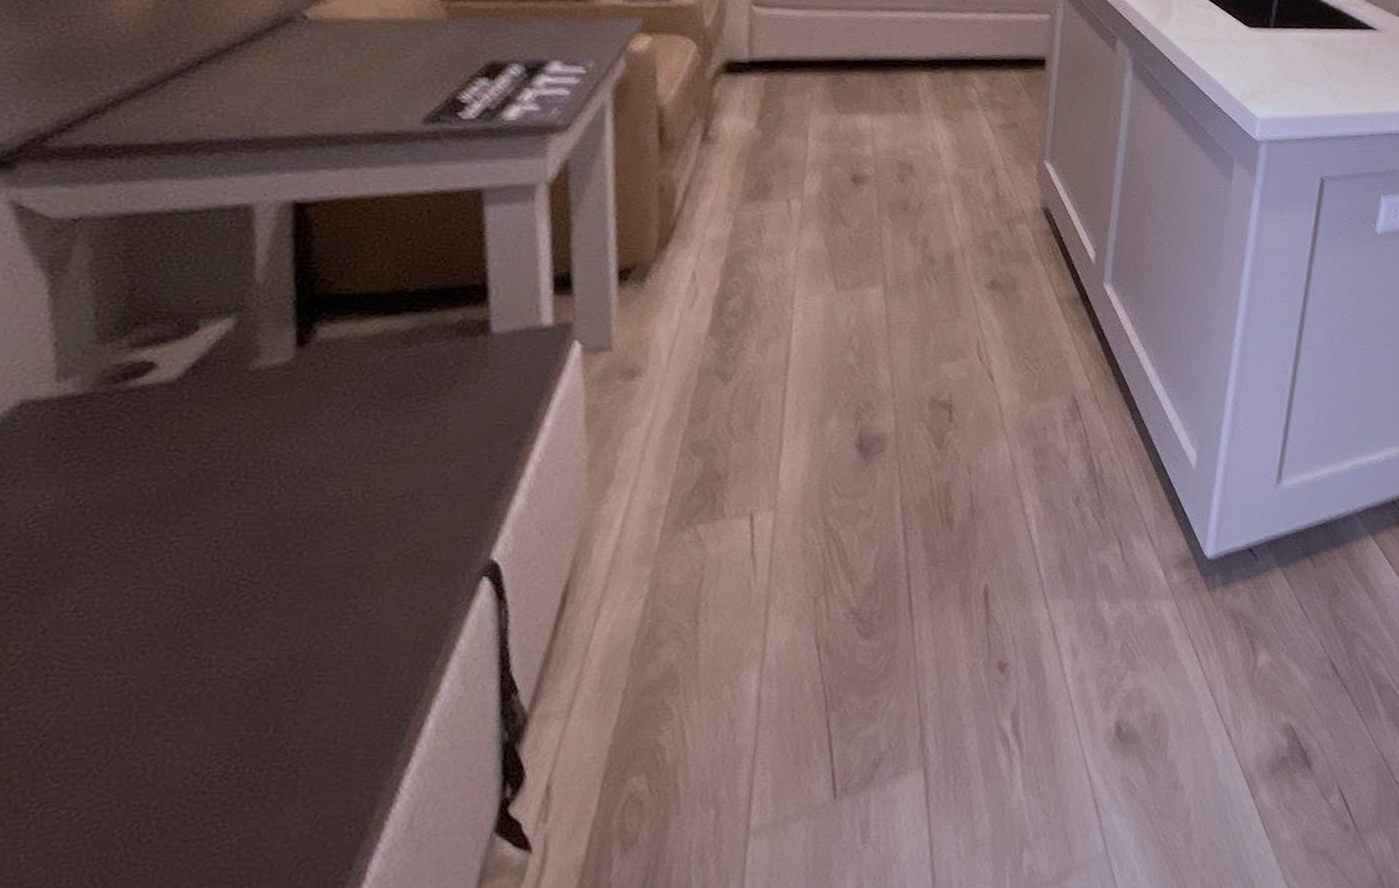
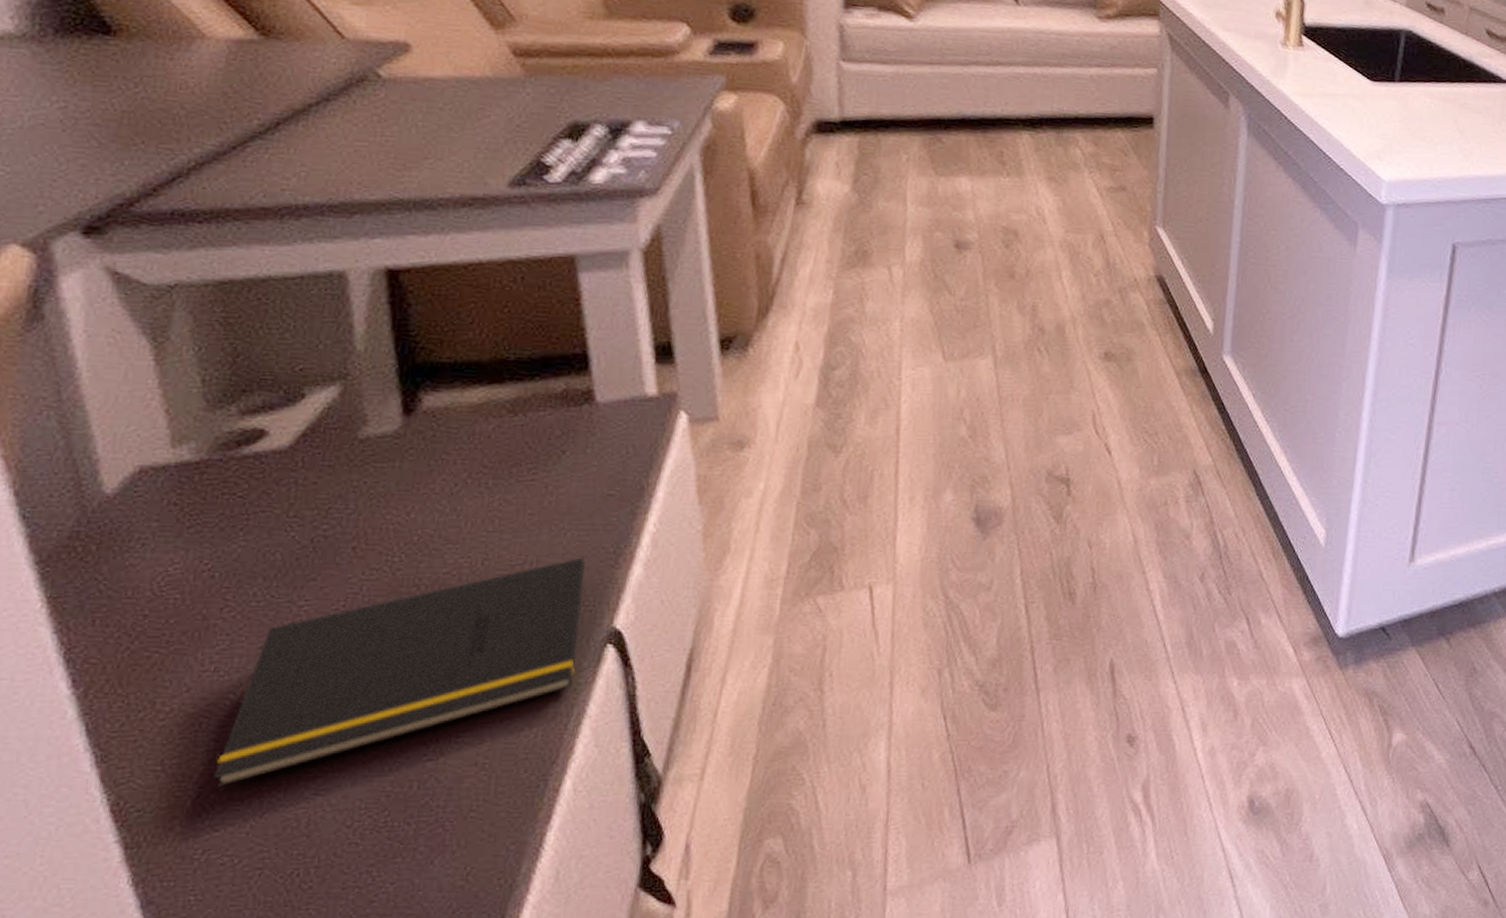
notepad: none [60,488,468,735] -> present [214,557,586,787]

